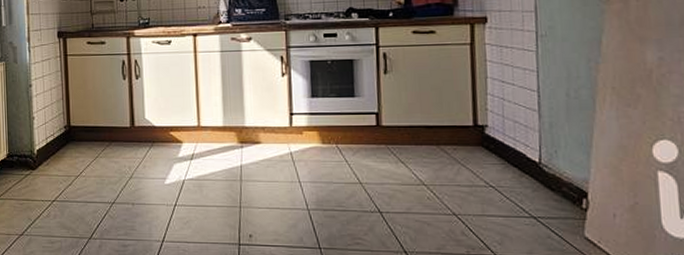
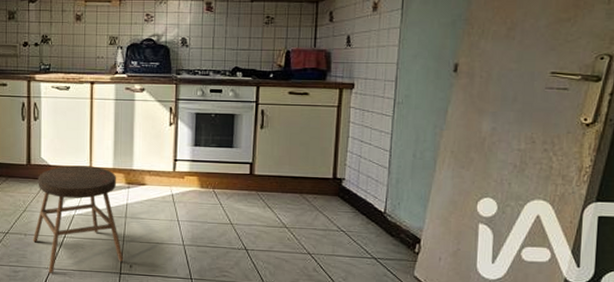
stool: none [141,125,242,247] -> present [32,165,124,273]

